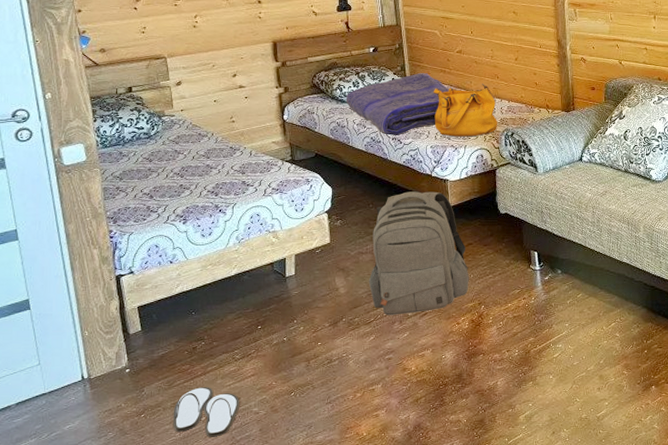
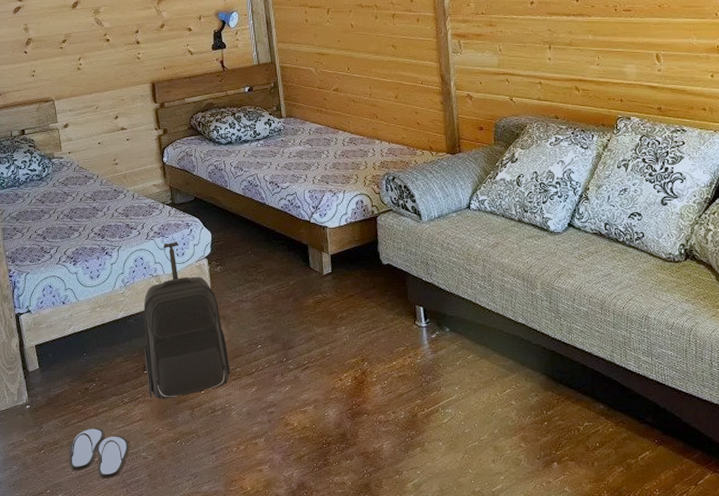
rolling backpack: none [256,197,348,353] -> present [143,242,230,399]
towel: present [345,73,449,135] -> none [222,113,326,179]
backpack: present [368,191,469,315] -> none [249,238,351,367]
handbag: present [433,84,497,137] -> none [309,124,377,181]

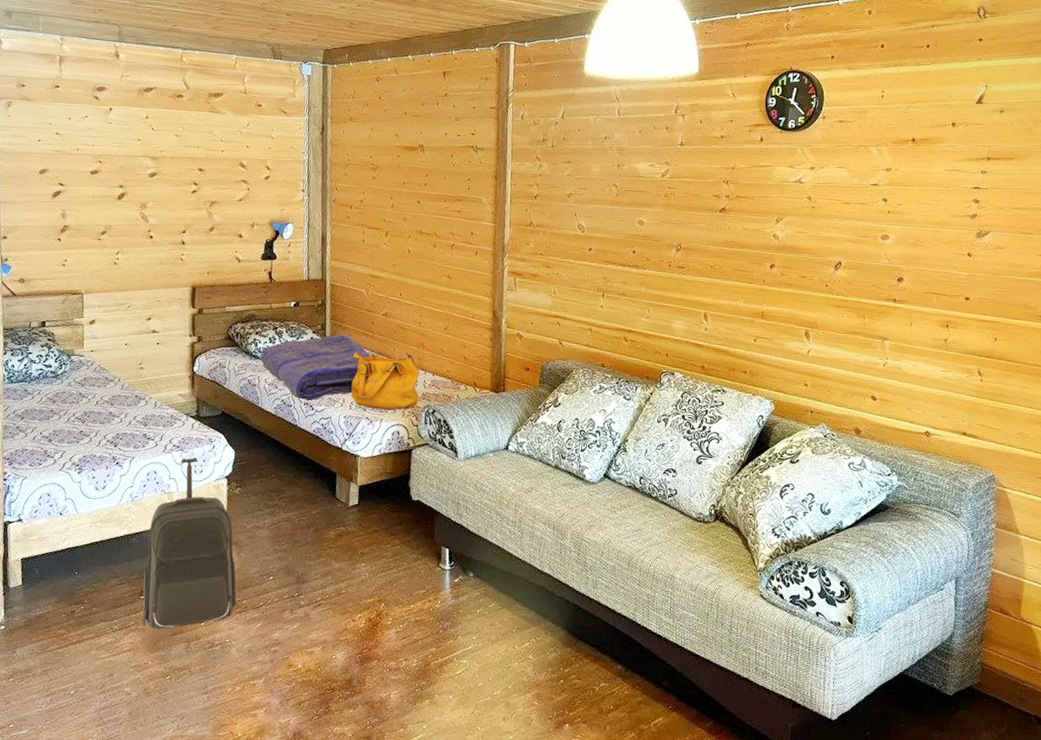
slippers: present [69,428,129,479] -> none [40,656,112,715]
towel: none [222,113,326,179] -> present [259,334,370,401]
handbag: none [309,124,377,181] -> present [350,352,419,410]

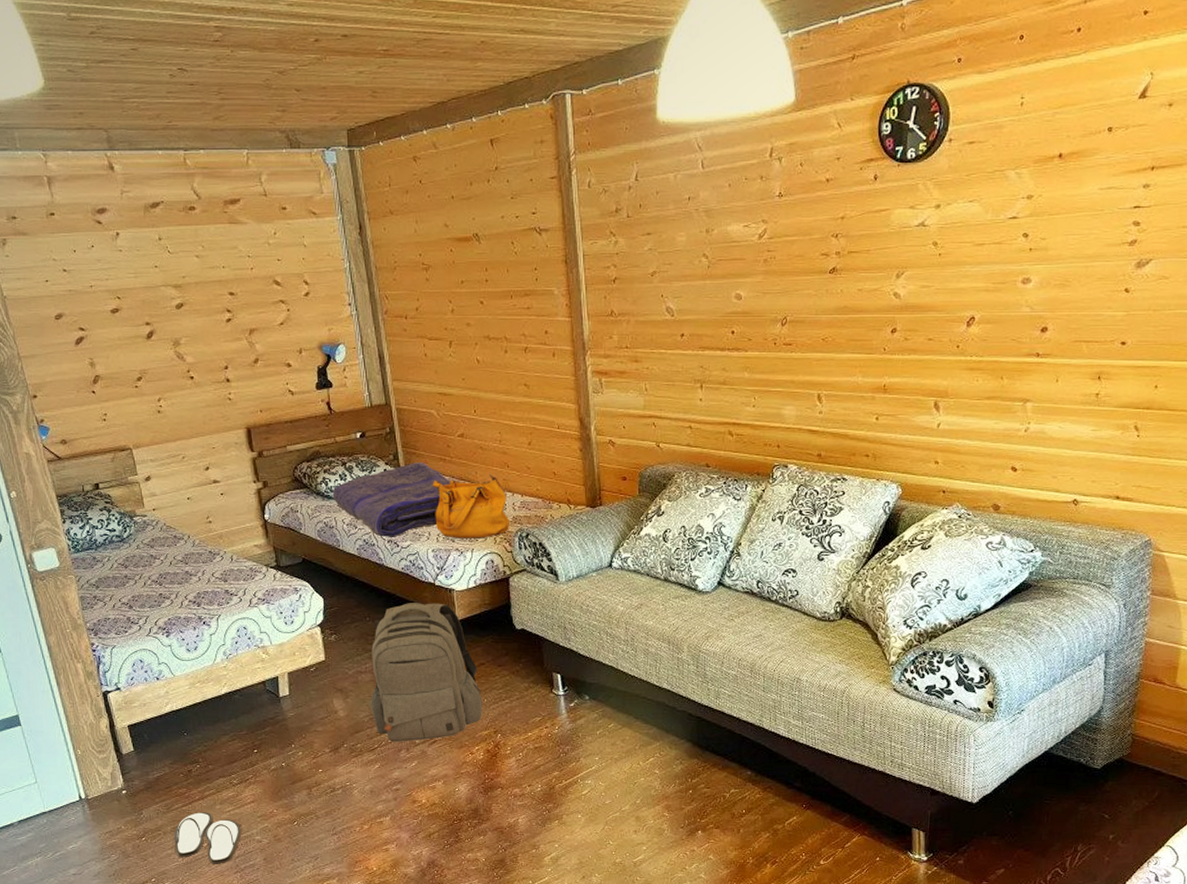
slippers: none [40,656,112,715] -> present [174,812,241,864]
rolling backpack: present [139,457,237,629] -> none [250,609,350,779]
backpack: none [262,464,371,603] -> present [369,603,483,742]

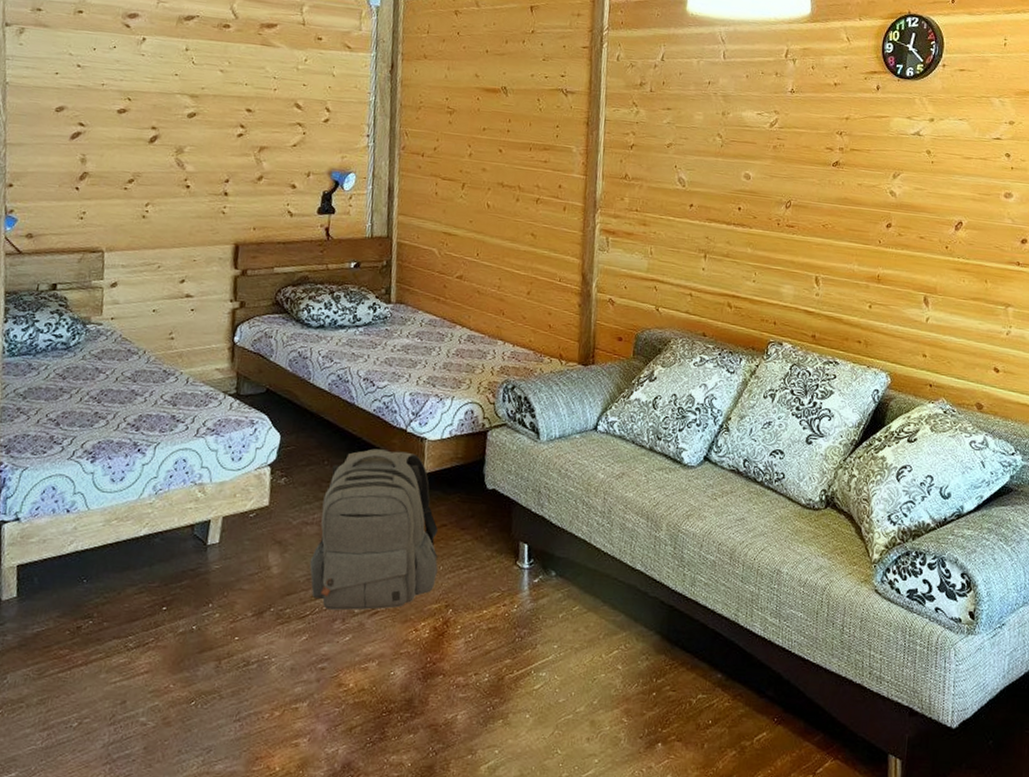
slippers: present [174,812,241,864] -> none [35,681,125,752]
towel: present [332,462,451,537] -> none [312,299,442,375]
handbag: present [432,474,509,539] -> none [418,320,497,386]

